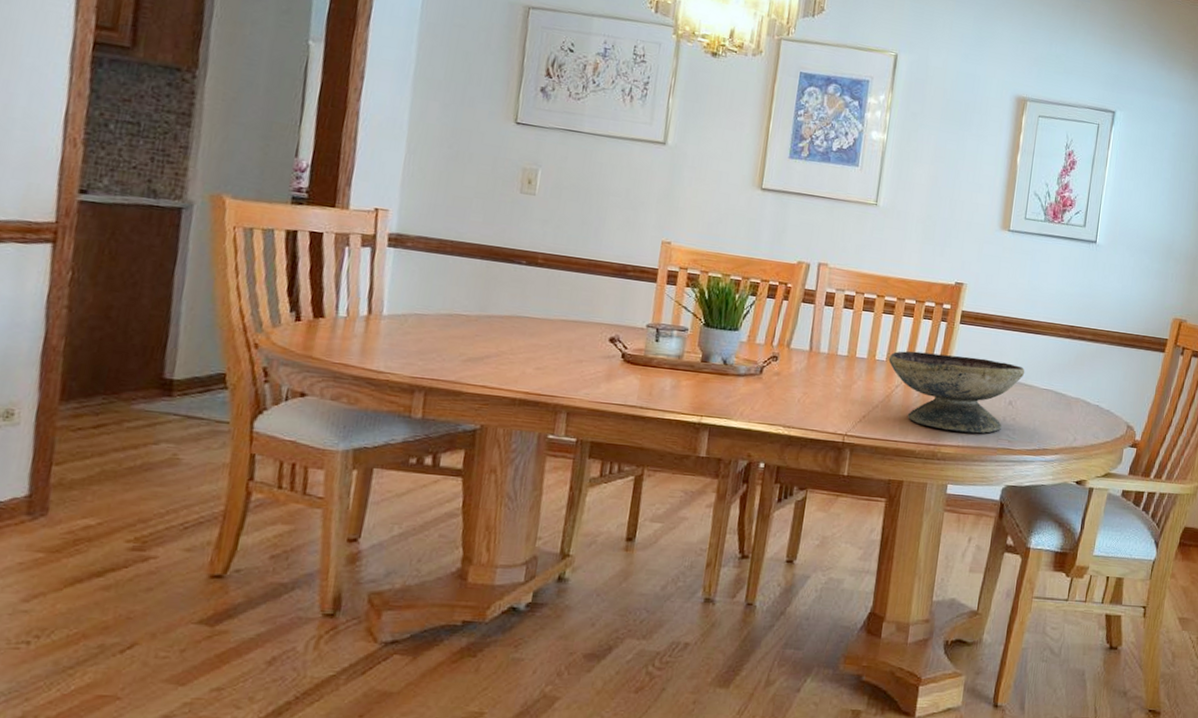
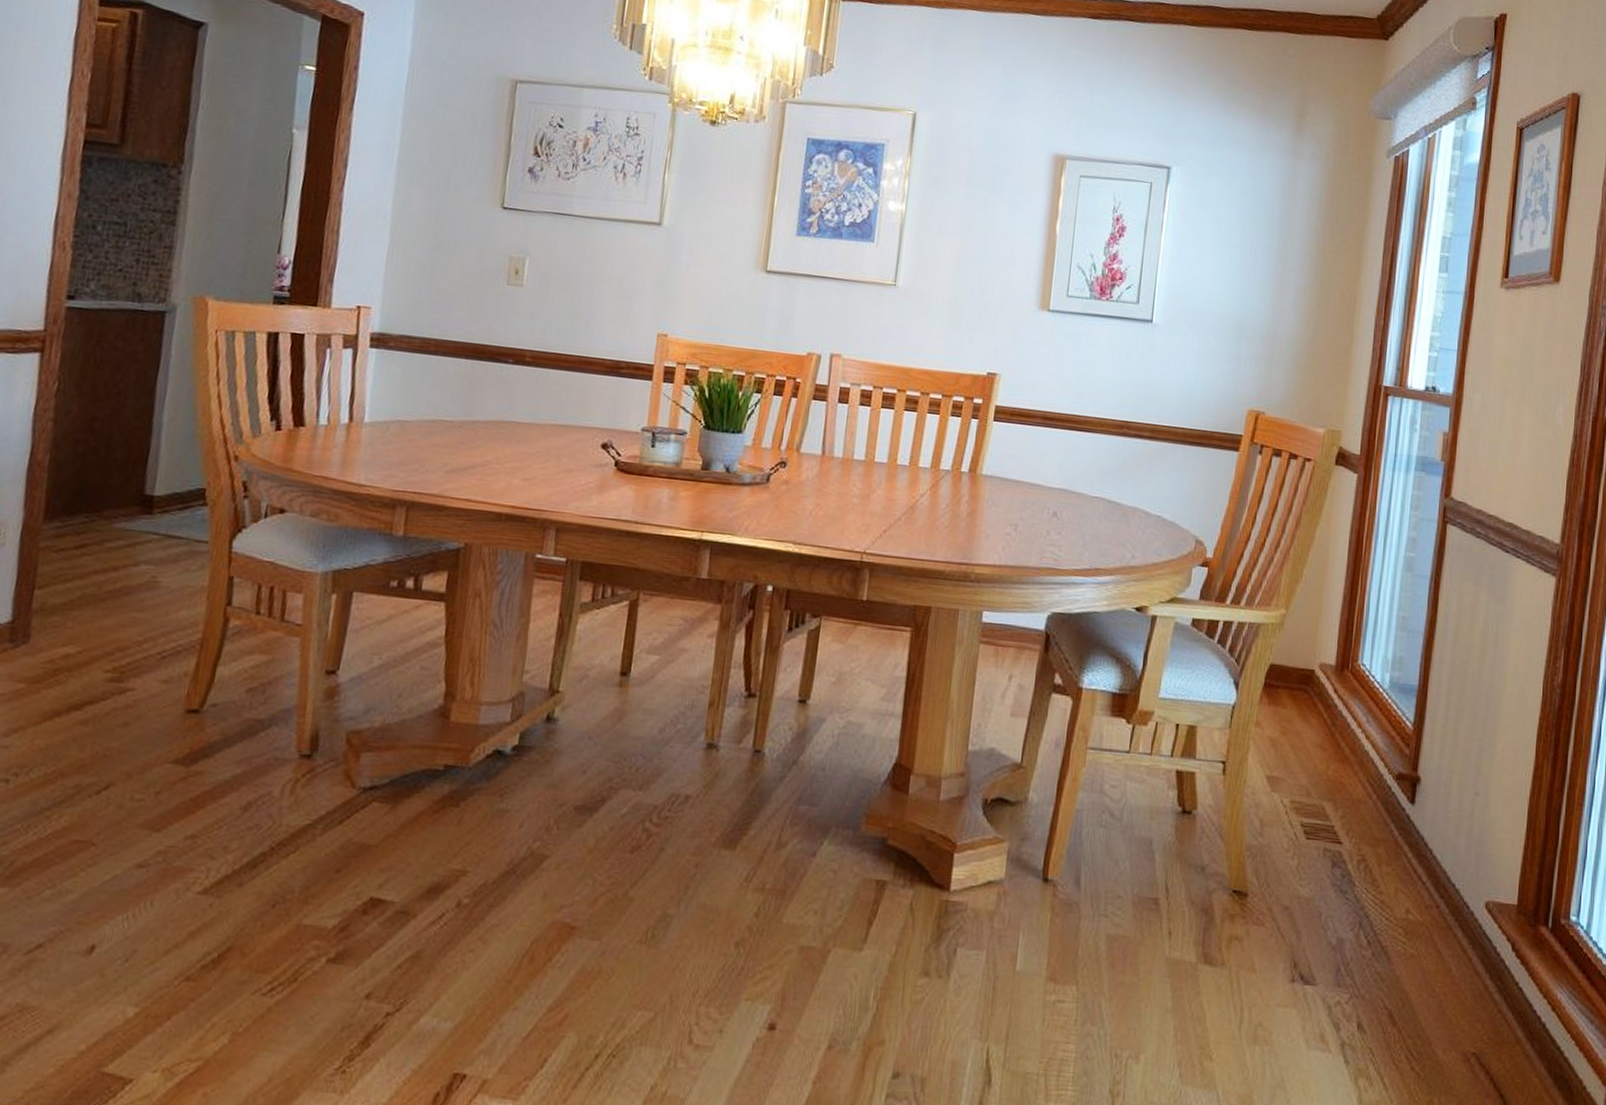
decorative bowl: present [888,351,1025,434] -> none [911,453,1072,551]

